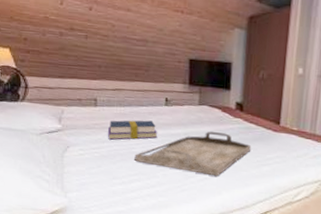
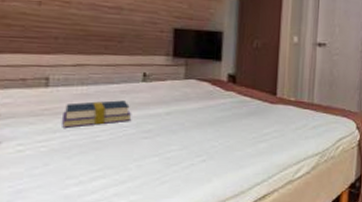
serving tray: present [134,131,252,176] -> none [98,107,246,161]

